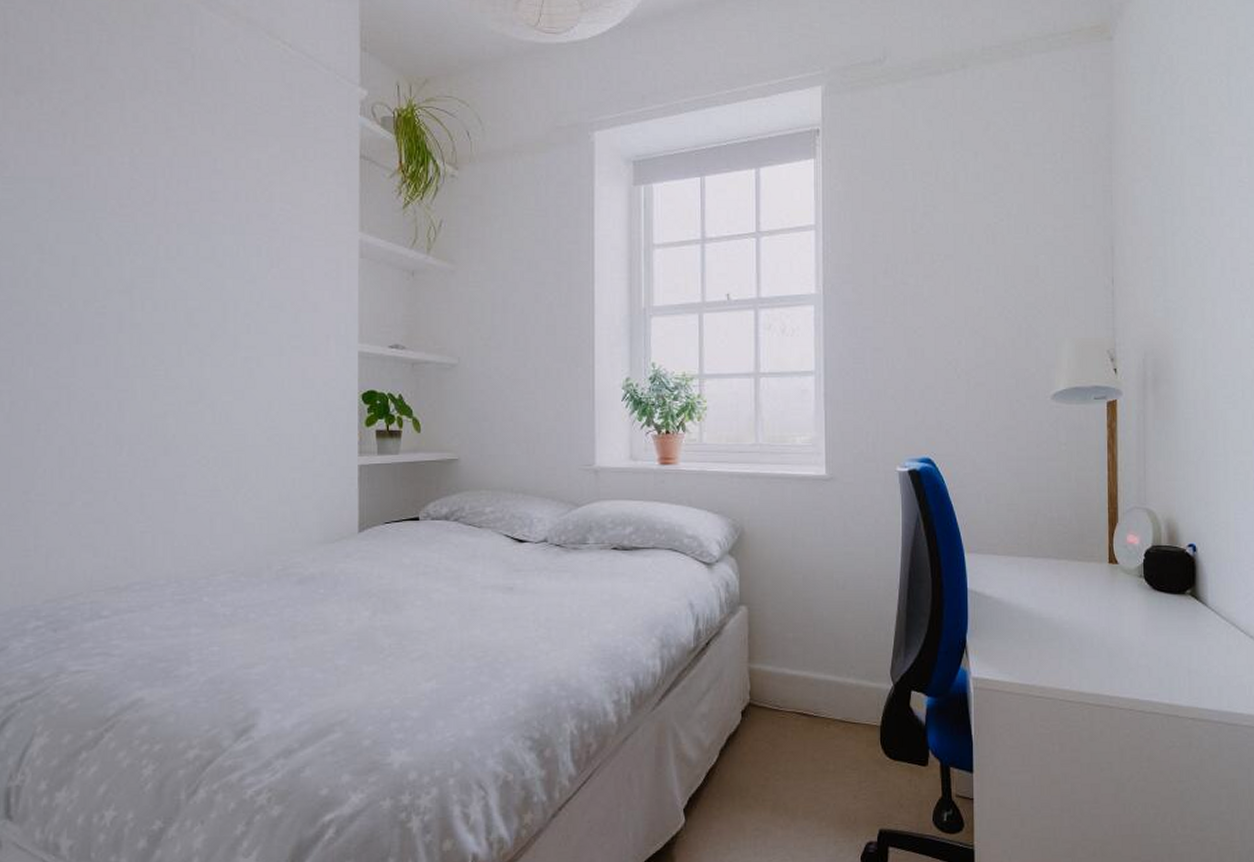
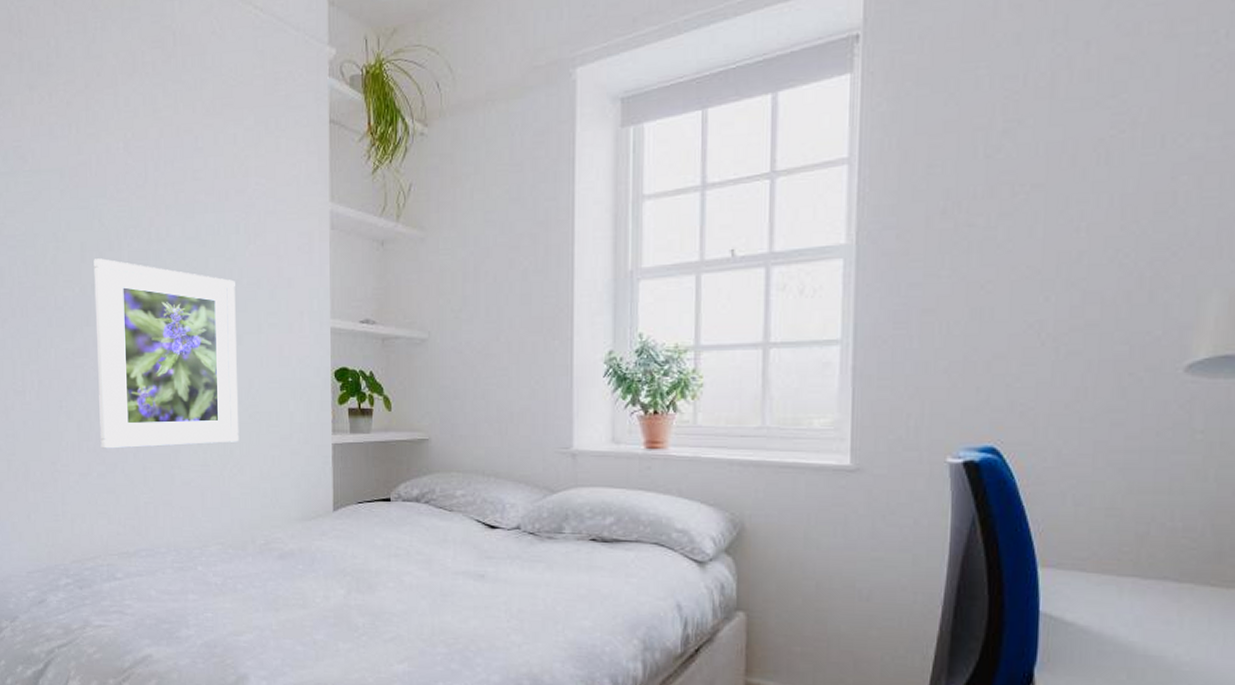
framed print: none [87,274,256,475] -> present [94,258,239,449]

